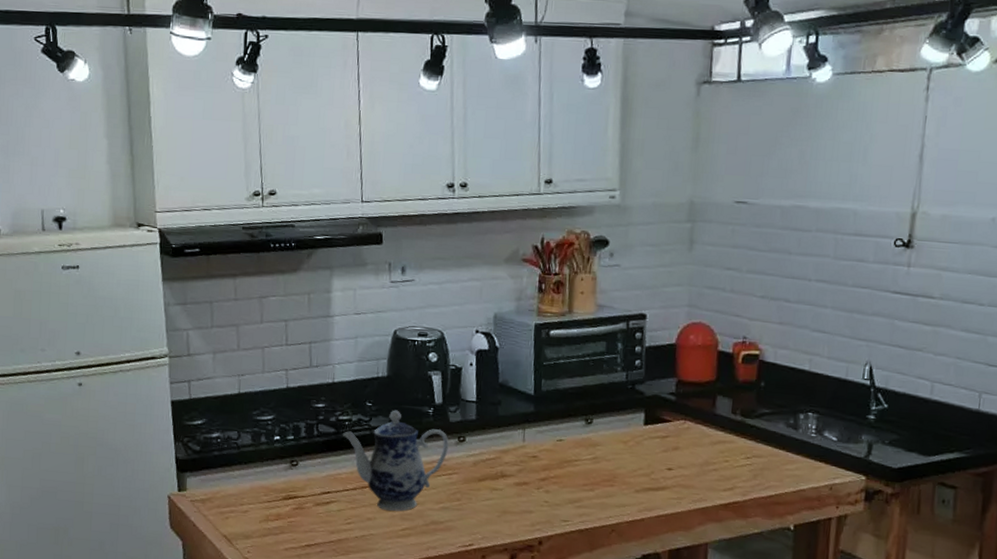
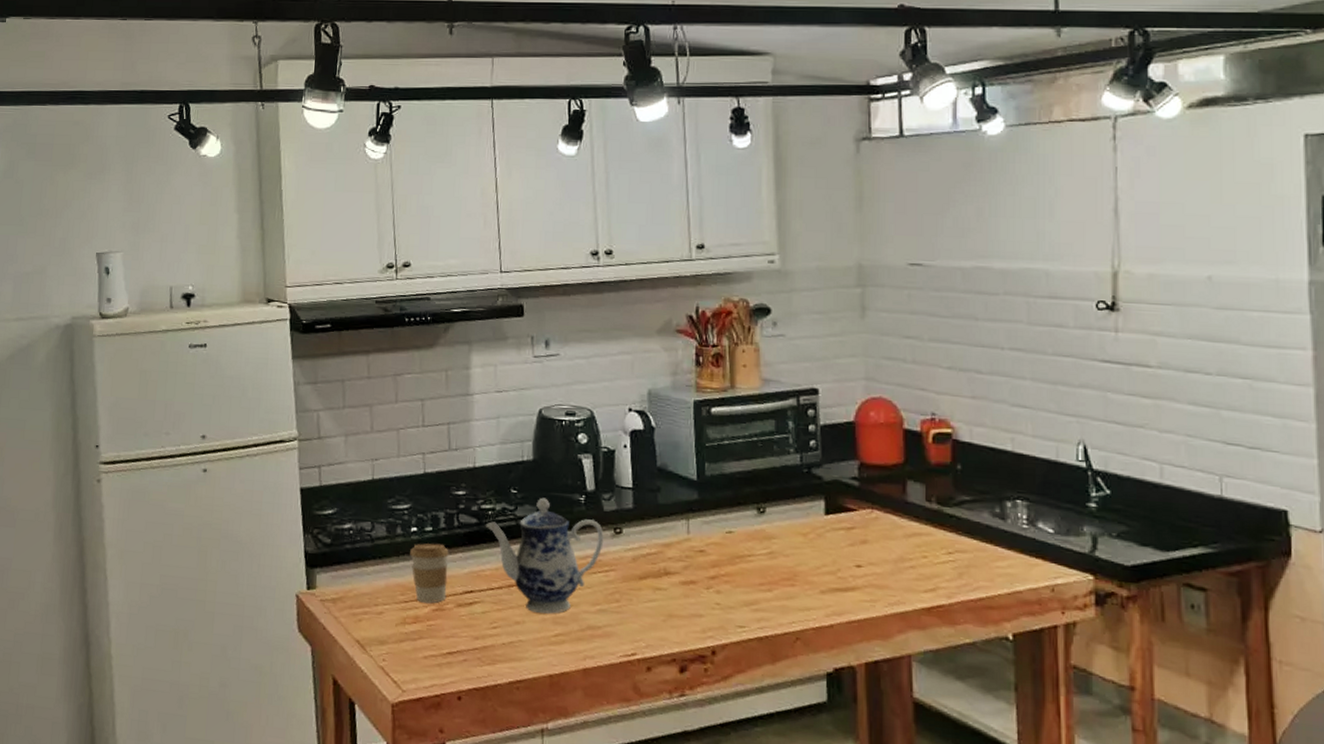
coffee cup: none [273,450,309,503] -> present [410,543,449,604]

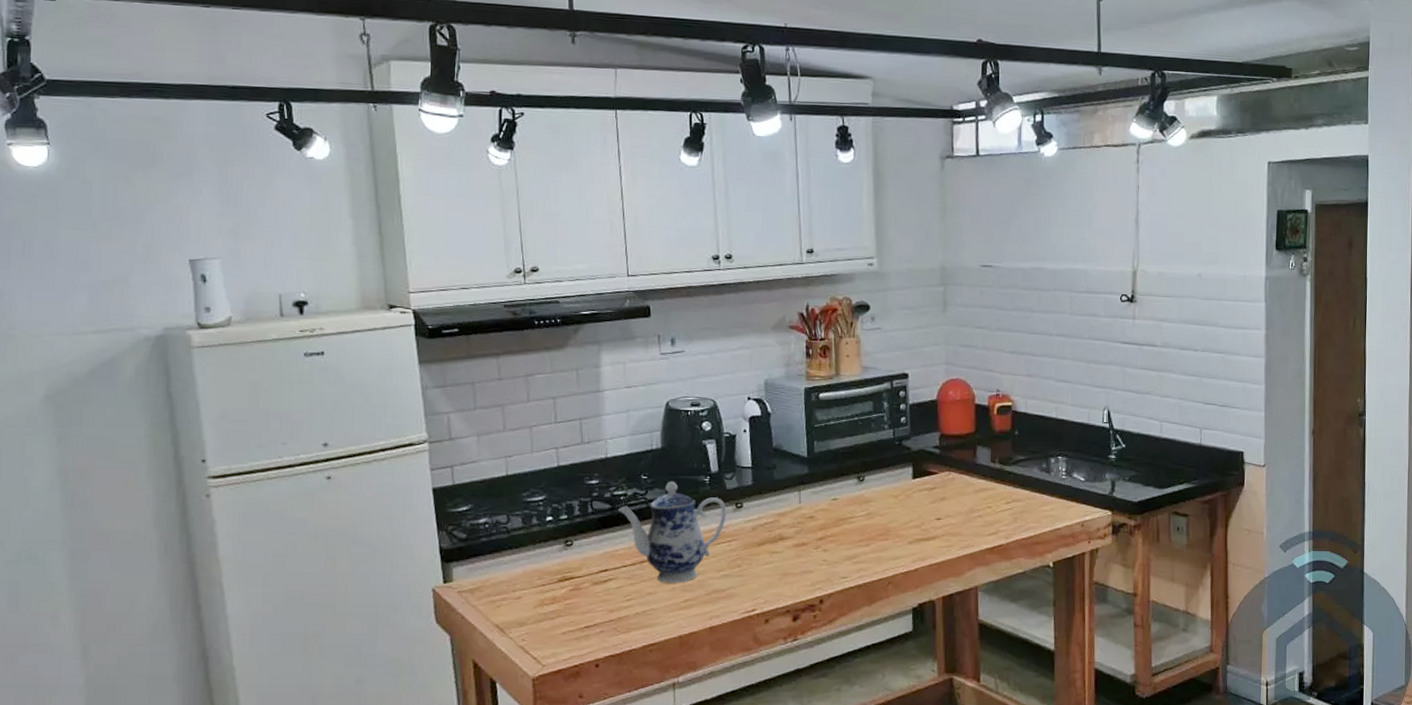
coffee cup: present [410,543,449,604] -> none [546,529,584,585]

